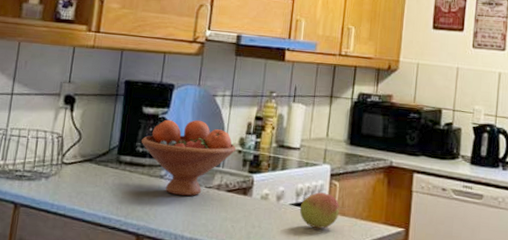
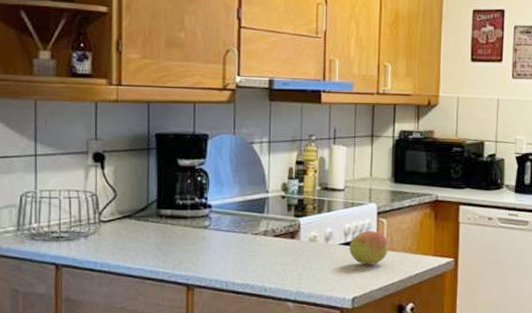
fruit bowl: present [141,119,237,196] -> none [180,168,280,244]

